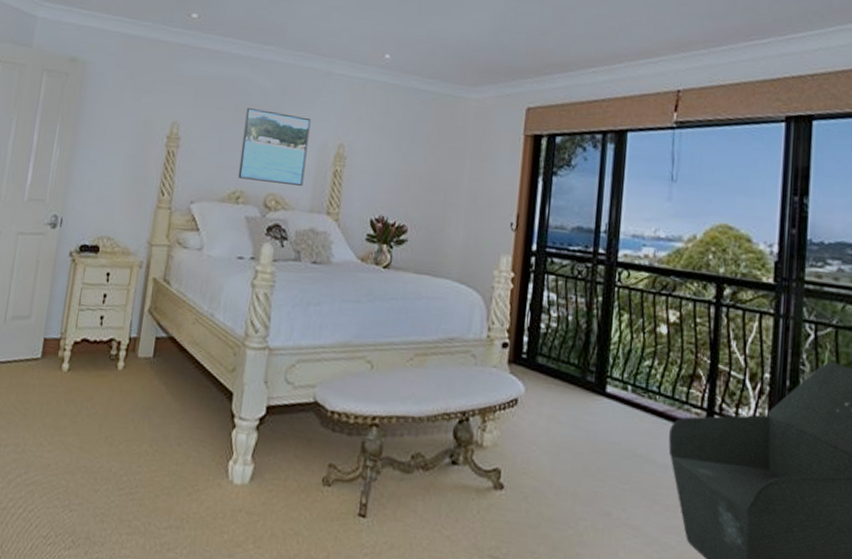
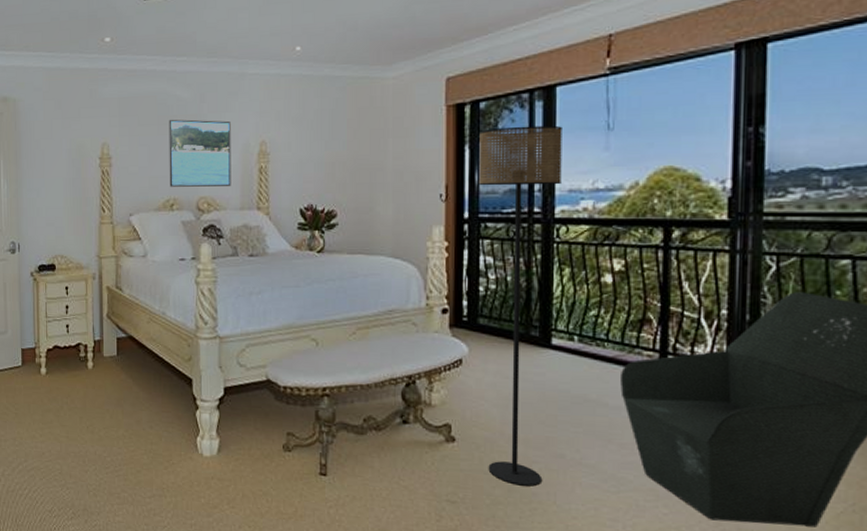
floor lamp: none [534,164,630,546] -> present [479,125,562,487]

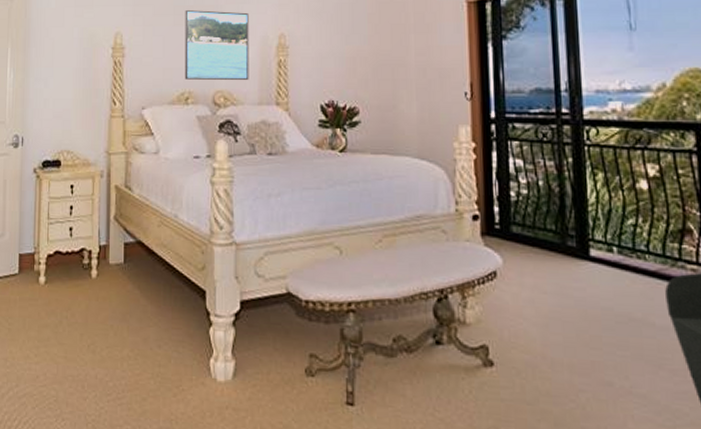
floor lamp: present [479,125,562,487] -> none [502,24,591,420]

